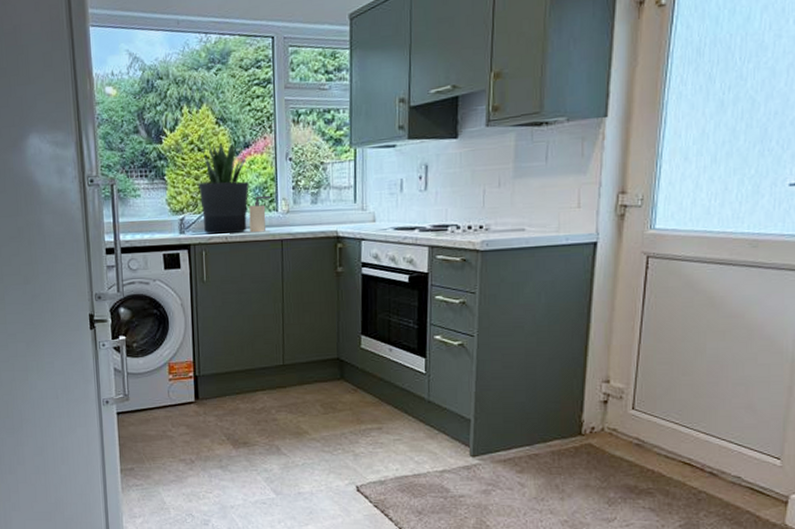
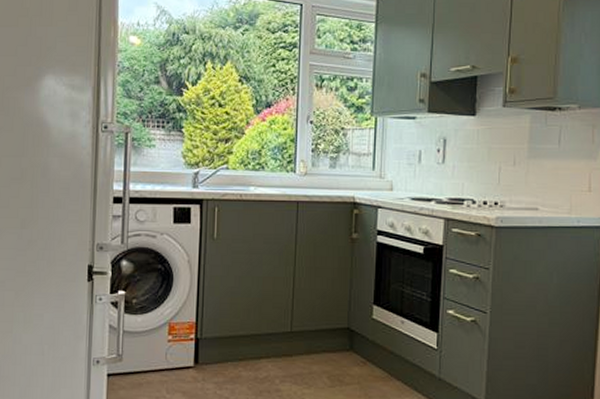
planter: present [198,136,249,234] -> none [216,93,268,191]
soap dispenser: present [249,195,270,233] -> none [266,156,289,193]

